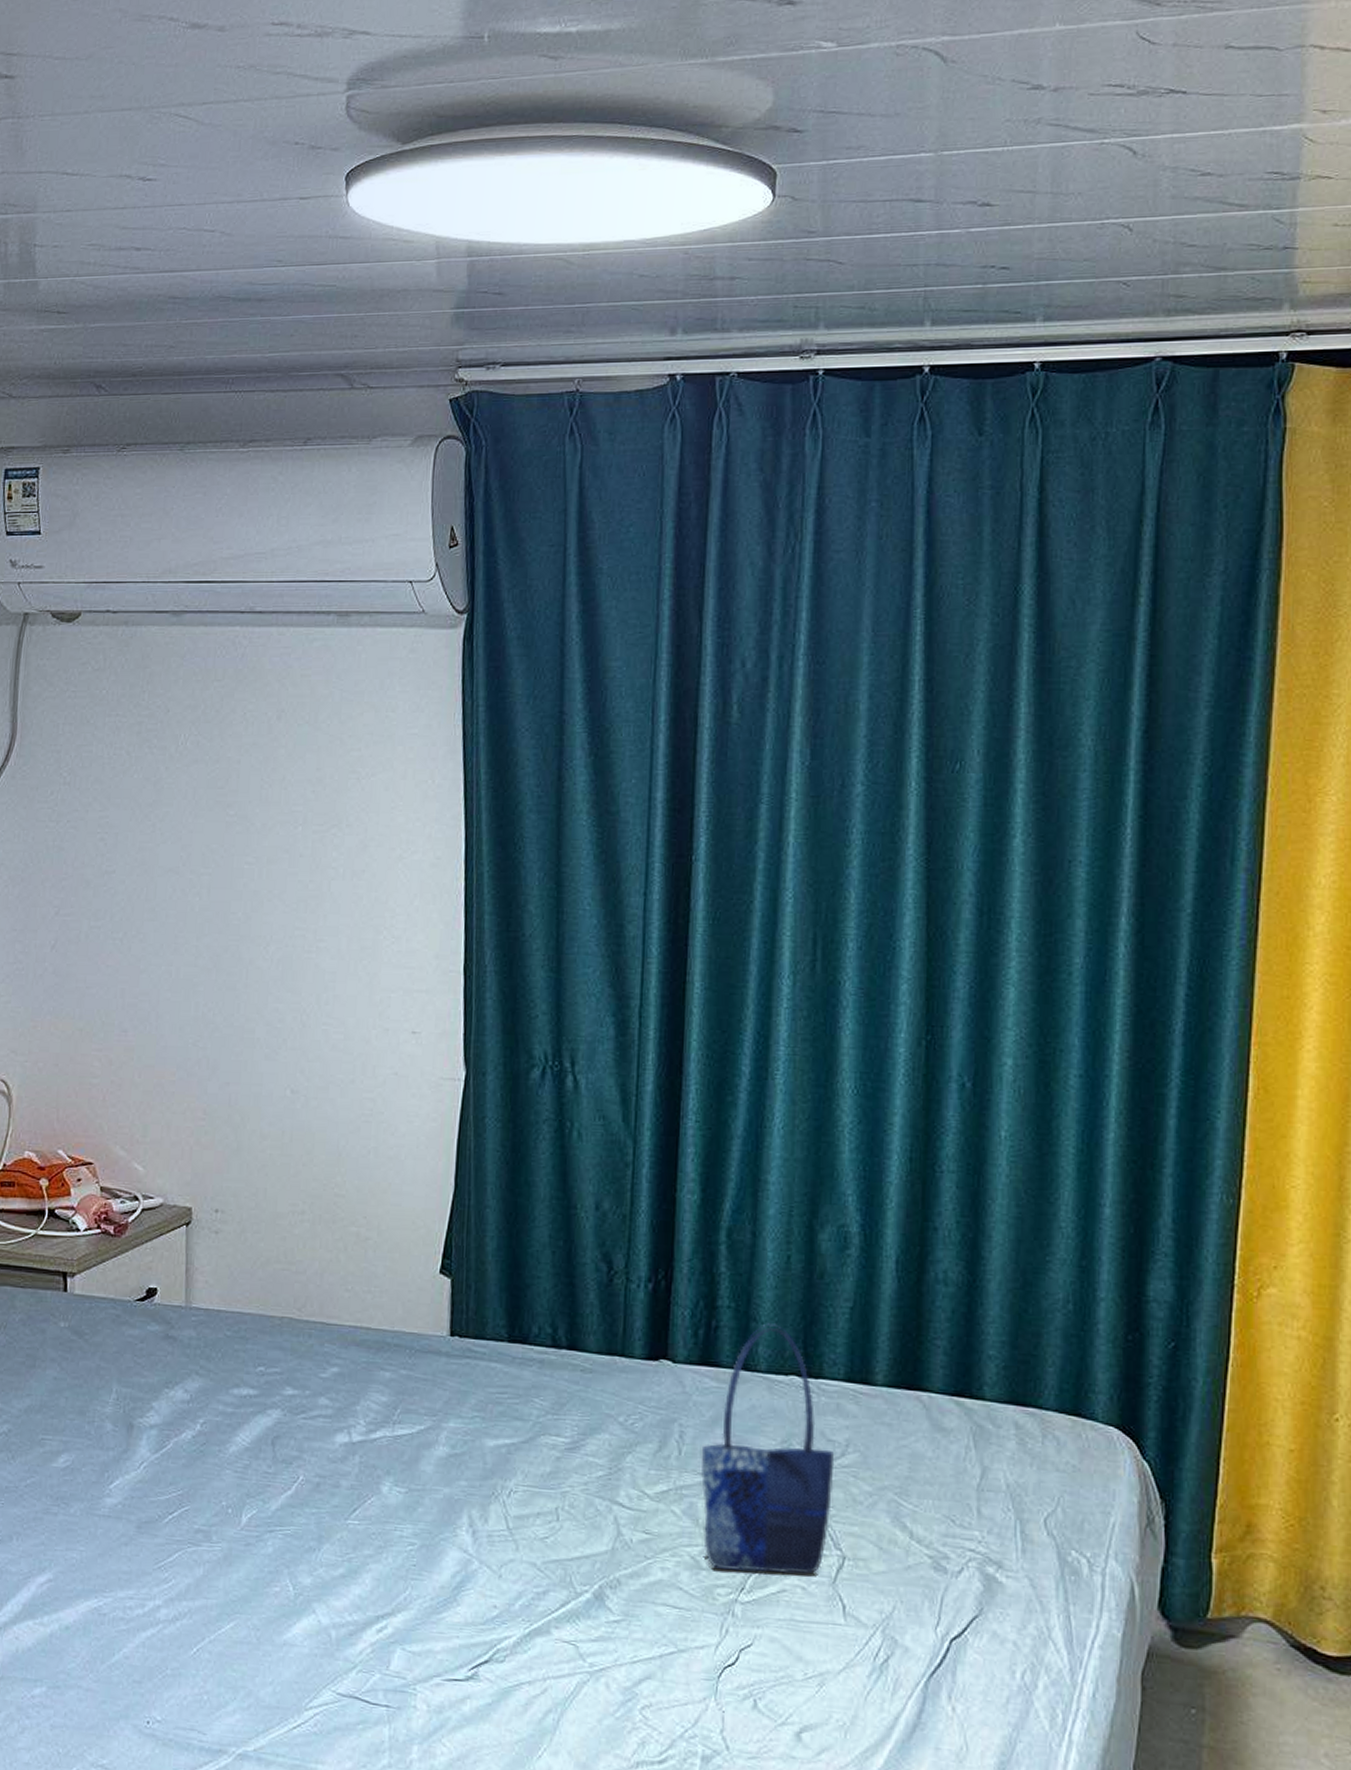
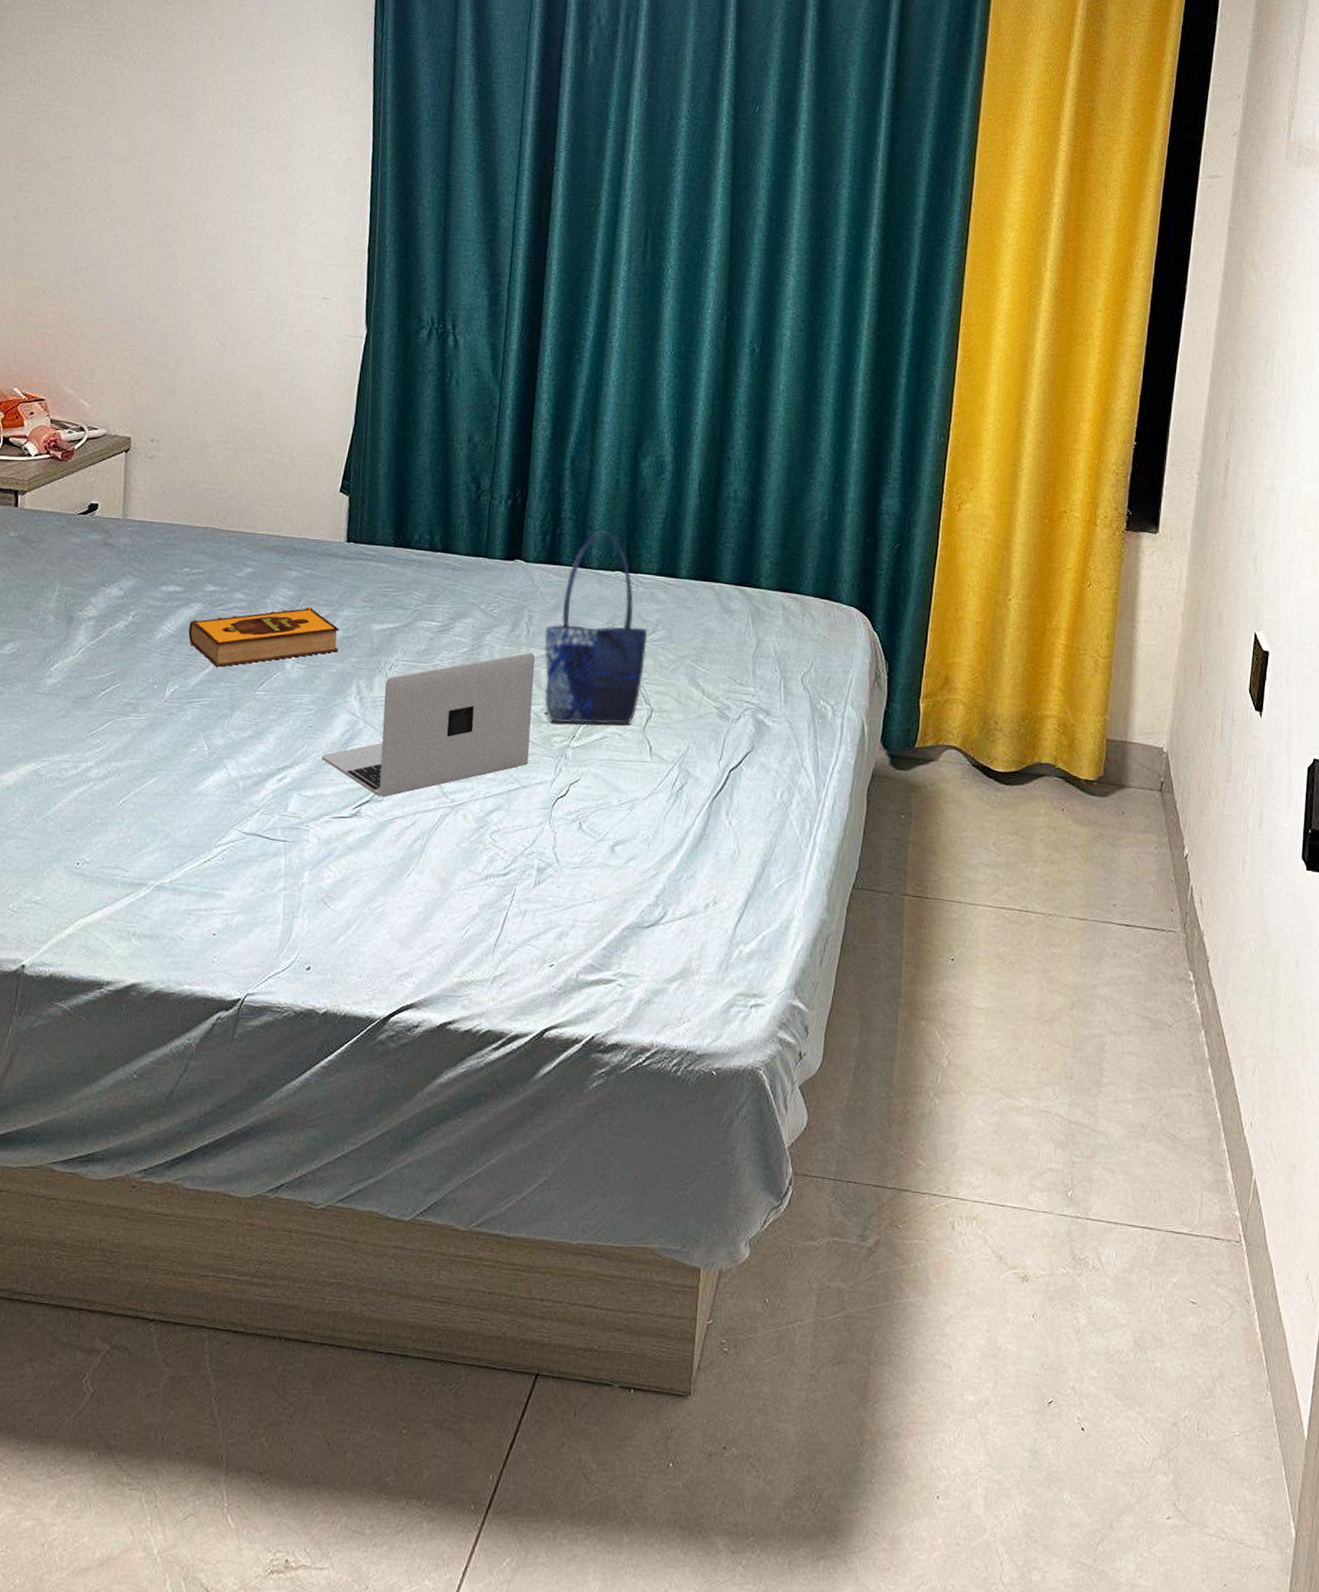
hardback book: none [266,1416,445,1489] -> present [188,607,339,667]
laptop: none [428,1479,690,1658] -> present [321,652,535,798]

